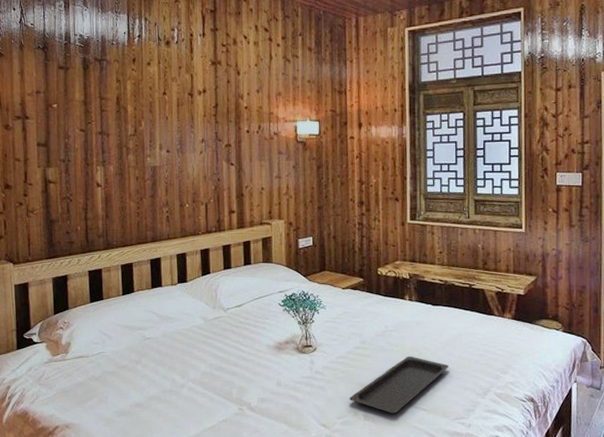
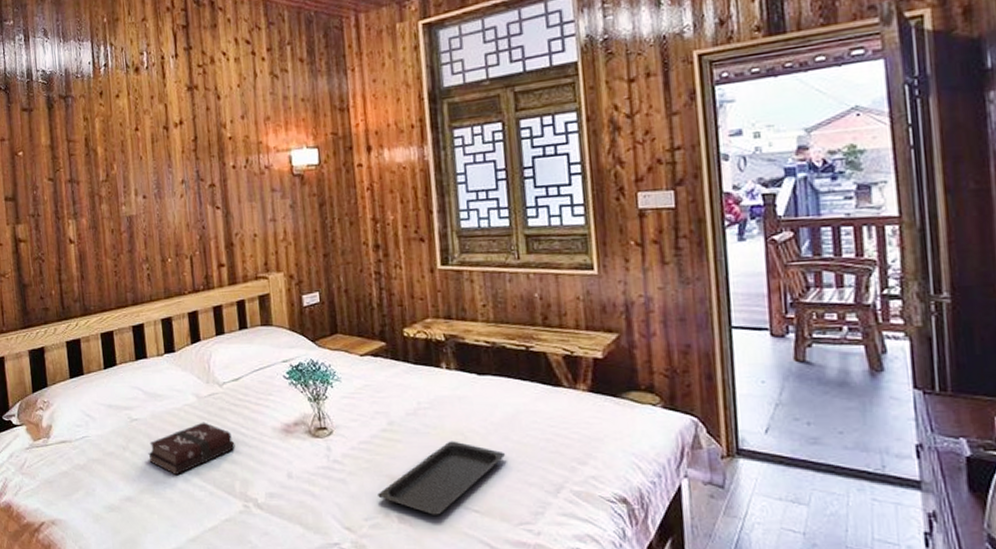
hardback book: none [158,340,235,385] -> present [148,422,235,476]

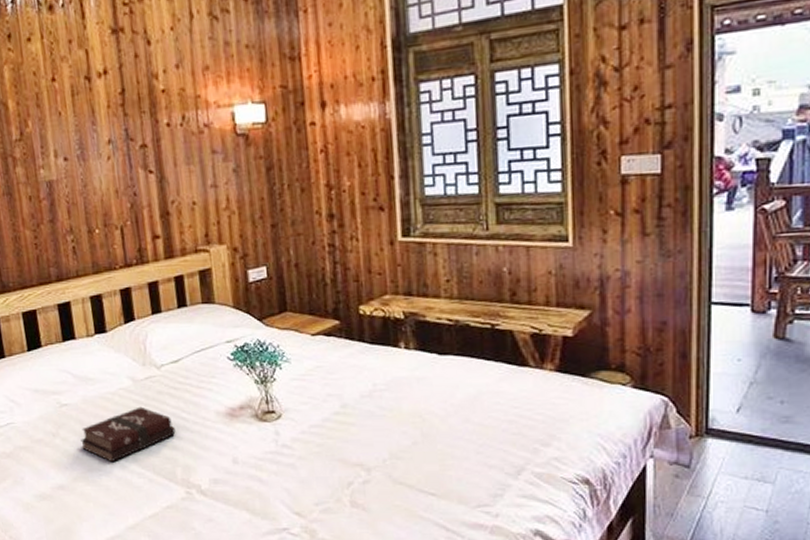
serving tray: present [377,441,506,515] -> none [329,423,466,499]

